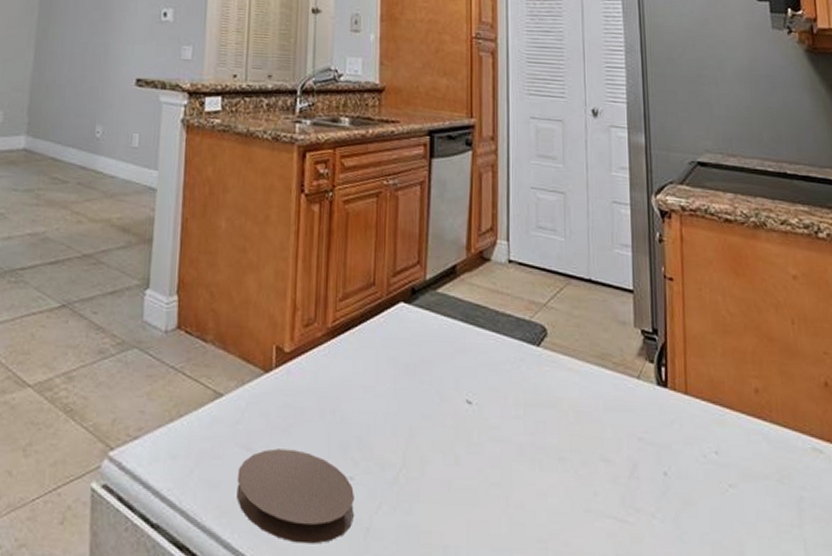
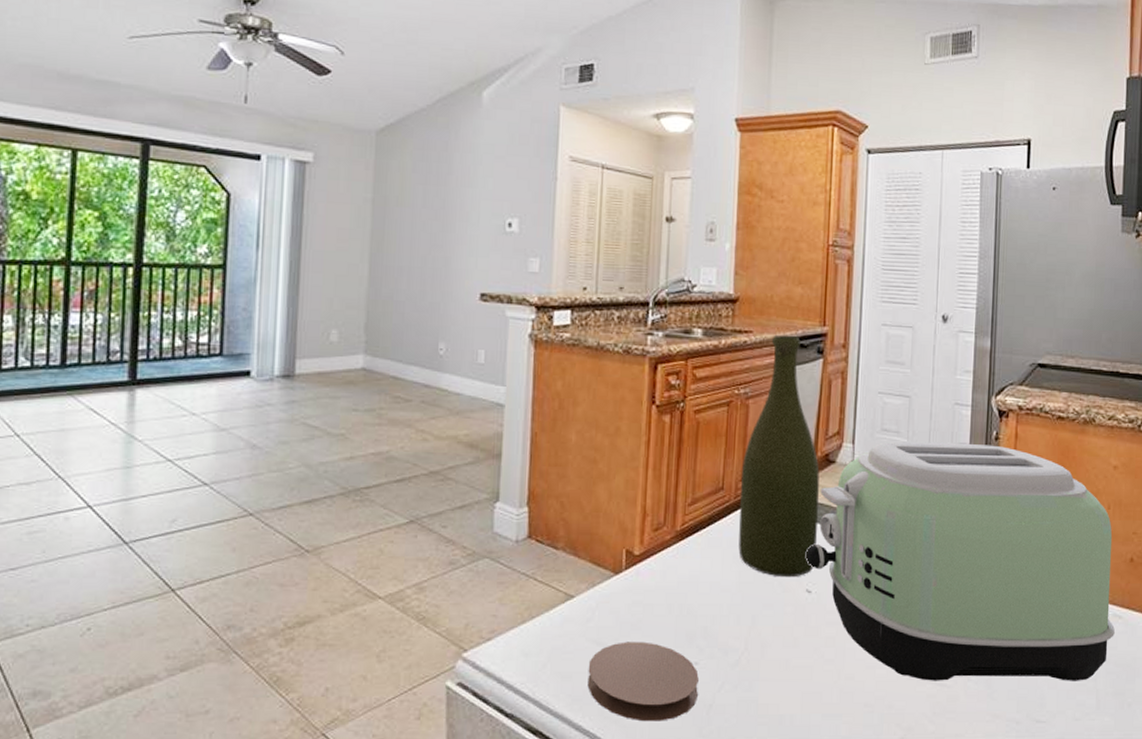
bottle: none [392,125,476,386] -> present [738,335,820,578]
toaster: none [465,240,817,527] -> present [806,441,1115,681]

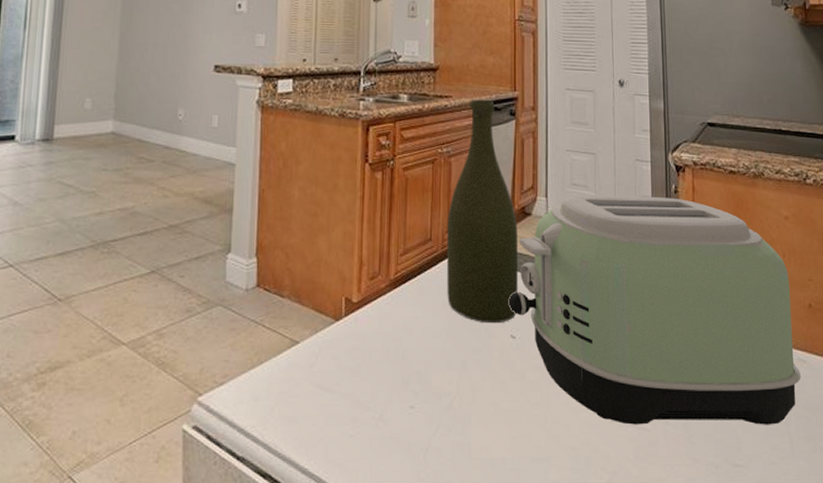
coaster: present [587,641,699,722] -> none [312,386,415,465]

